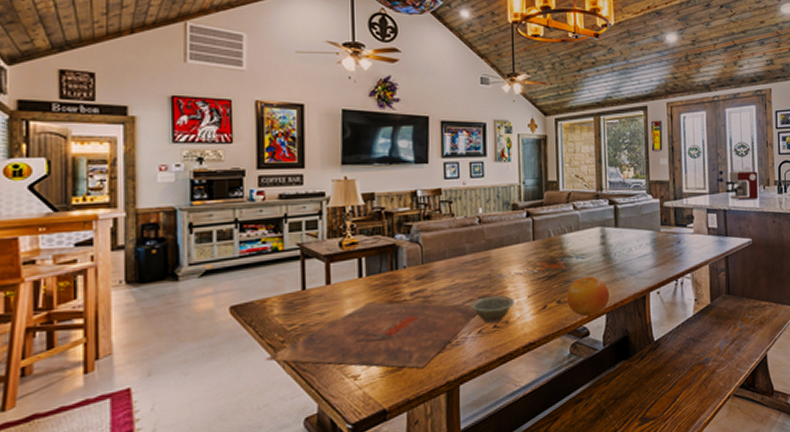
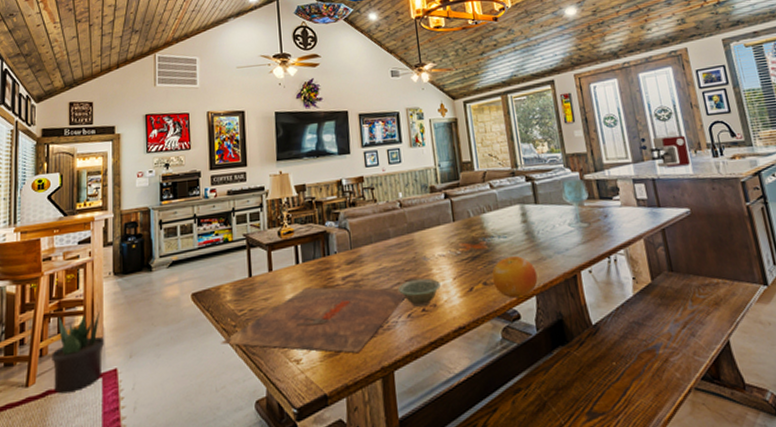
planter: none [38,323,112,418] -> present [52,310,104,394]
wine glass: none [640,205,666,253] -> present [561,178,591,229]

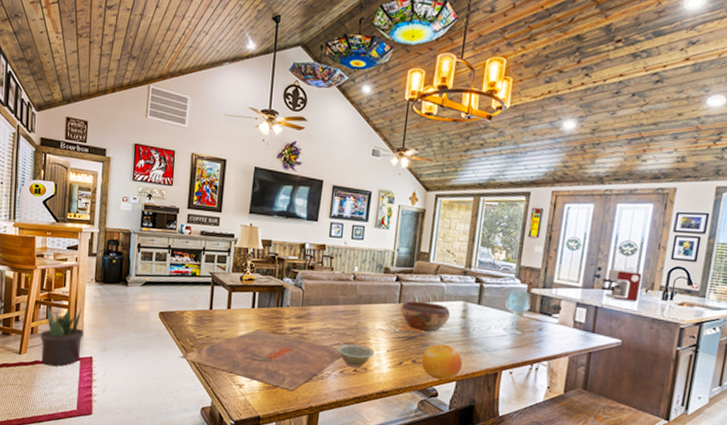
decorative bowl: none [456,212,511,247] -> present [400,300,451,332]

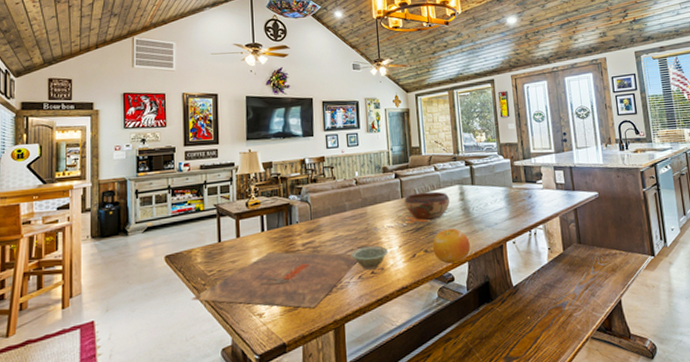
planter: present [40,306,83,366] -> none [31,269,82,343]
wine glass: present [504,289,531,336] -> none [494,164,517,207]
coffee maker: present [600,266,643,302] -> none [568,127,601,158]

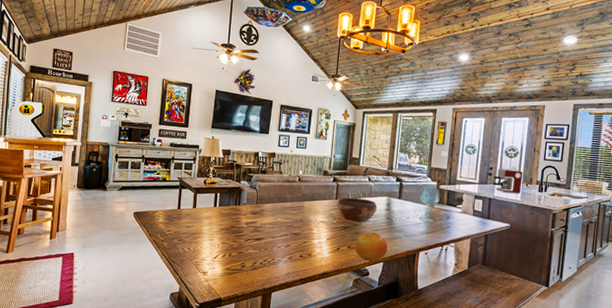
placemat: present [191,252,357,308] -> none [151,224,290,275]
bowl: present [352,246,388,270] -> none [286,234,317,254]
wine glass: none [494,164,517,207] -> present [419,186,440,223]
coffee maker: none [568,127,601,158] -> present [492,166,523,194]

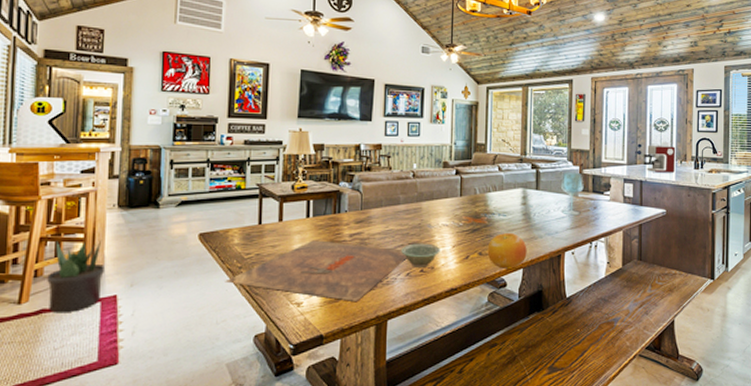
planter: none [26,209,66,263] -> present [47,239,104,313]
placemat: none [151,224,290,275] -> present [225,240,407,301]
bowl: none [286,234,317,254] -> present [401,243,440,267]
decorative bowl: present [337,197,378,222] -> none [462,192,512,221]

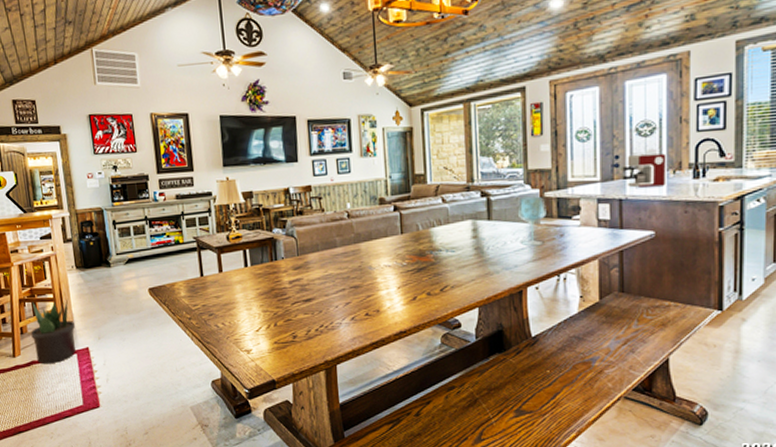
placemat: present [225,240,407,301] -> none [178,288,350,347]
bowl: present [401,243,440,267] -> none [343,286,385,311]
fruit: present [487,232,527,269] -> none [436,269,482,309]

